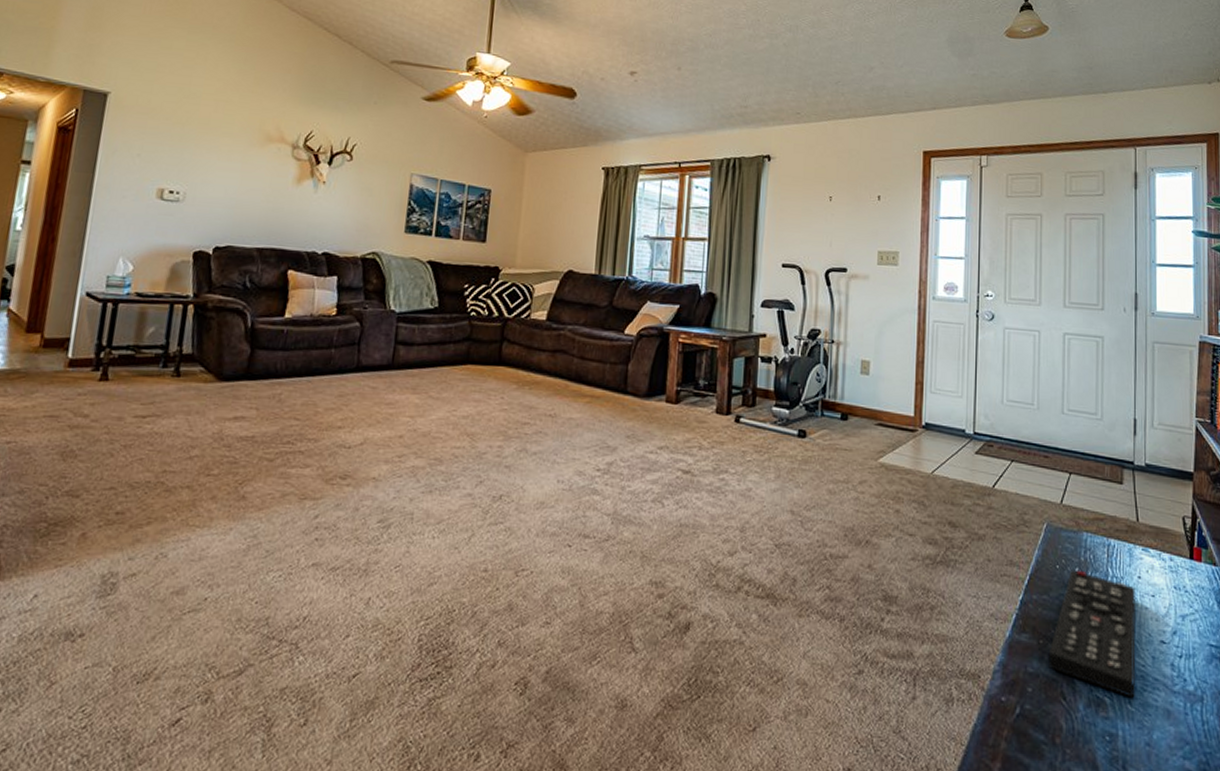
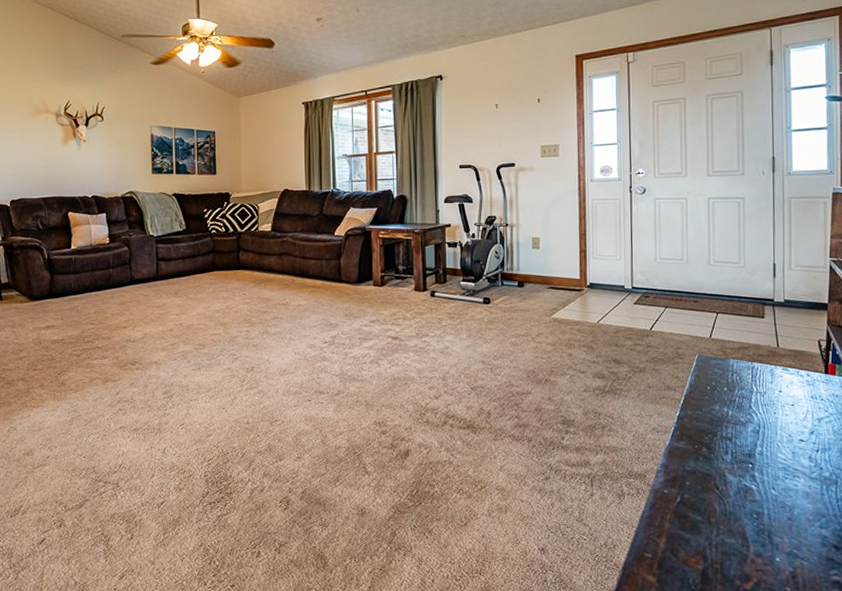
remote control: present [1048,569,1136,698] -> none [703,389,779,485]

